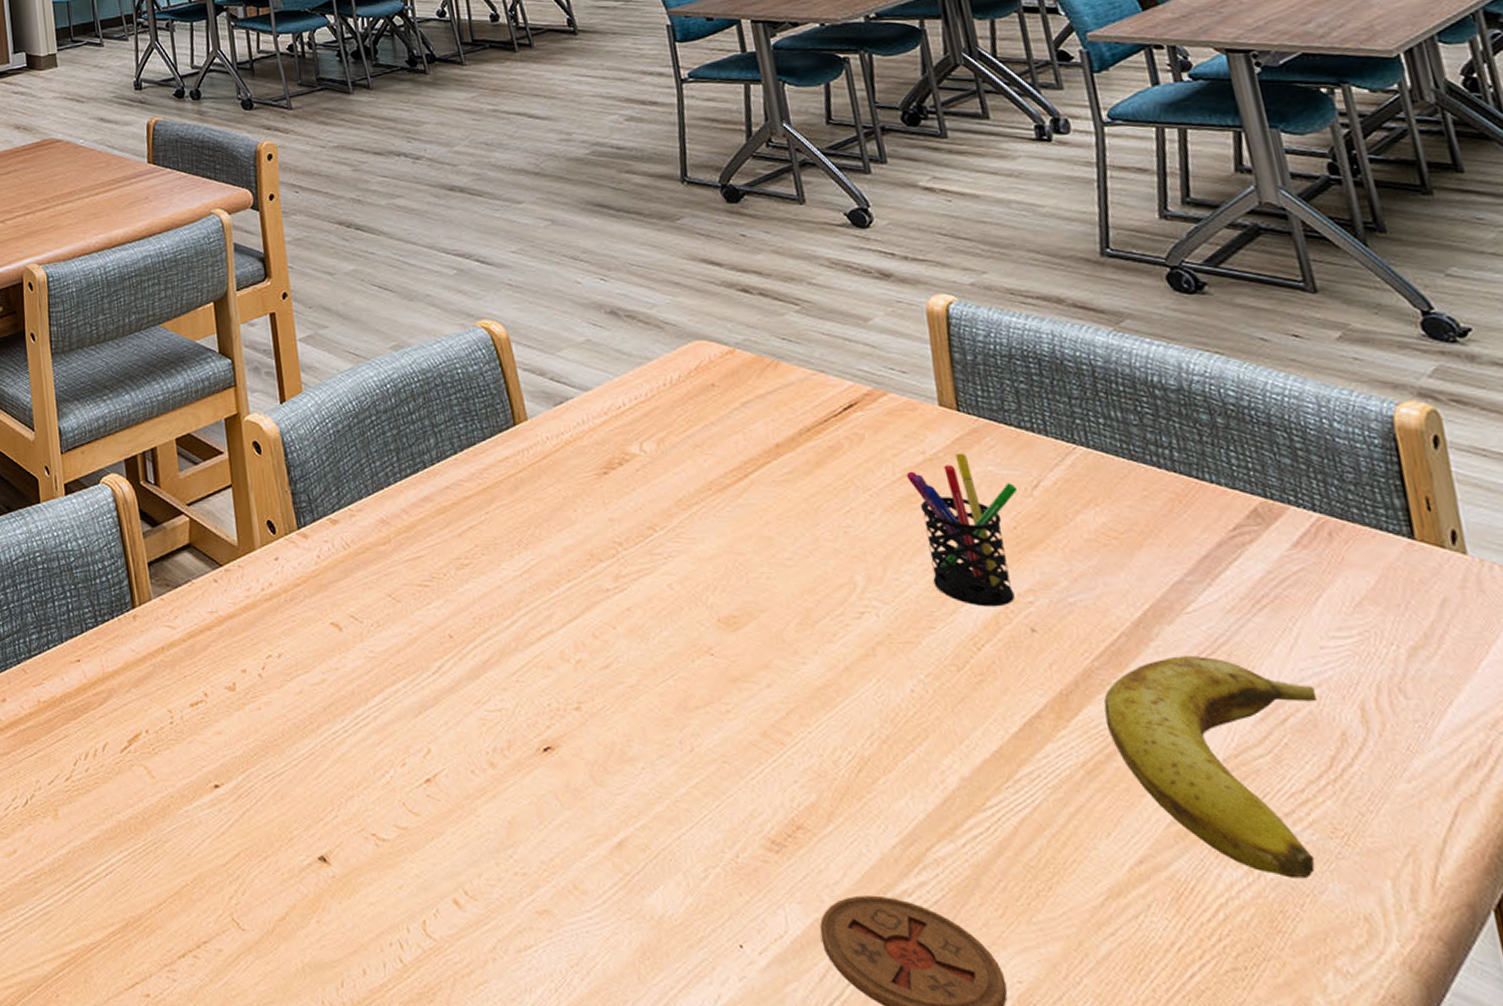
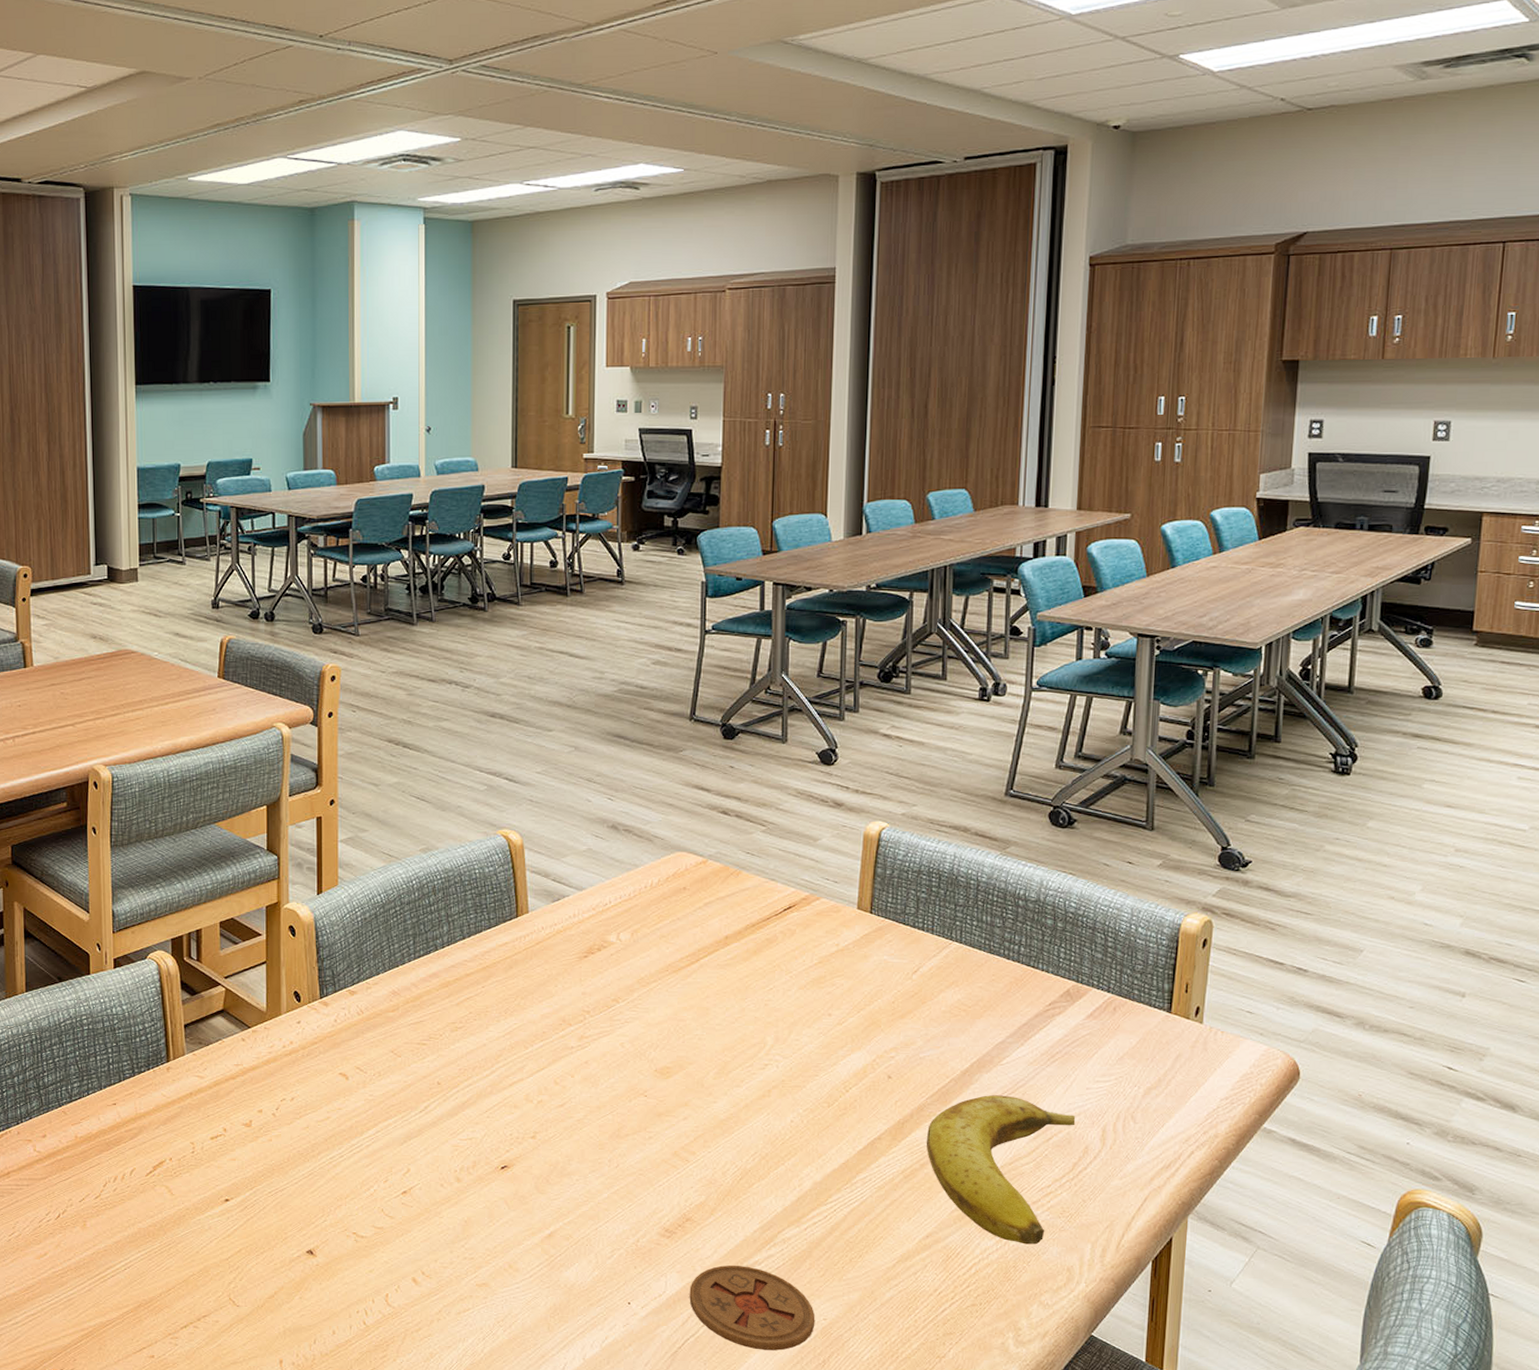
pen holder: present [906,454,1018,607] -> none [821,946,902,1060]

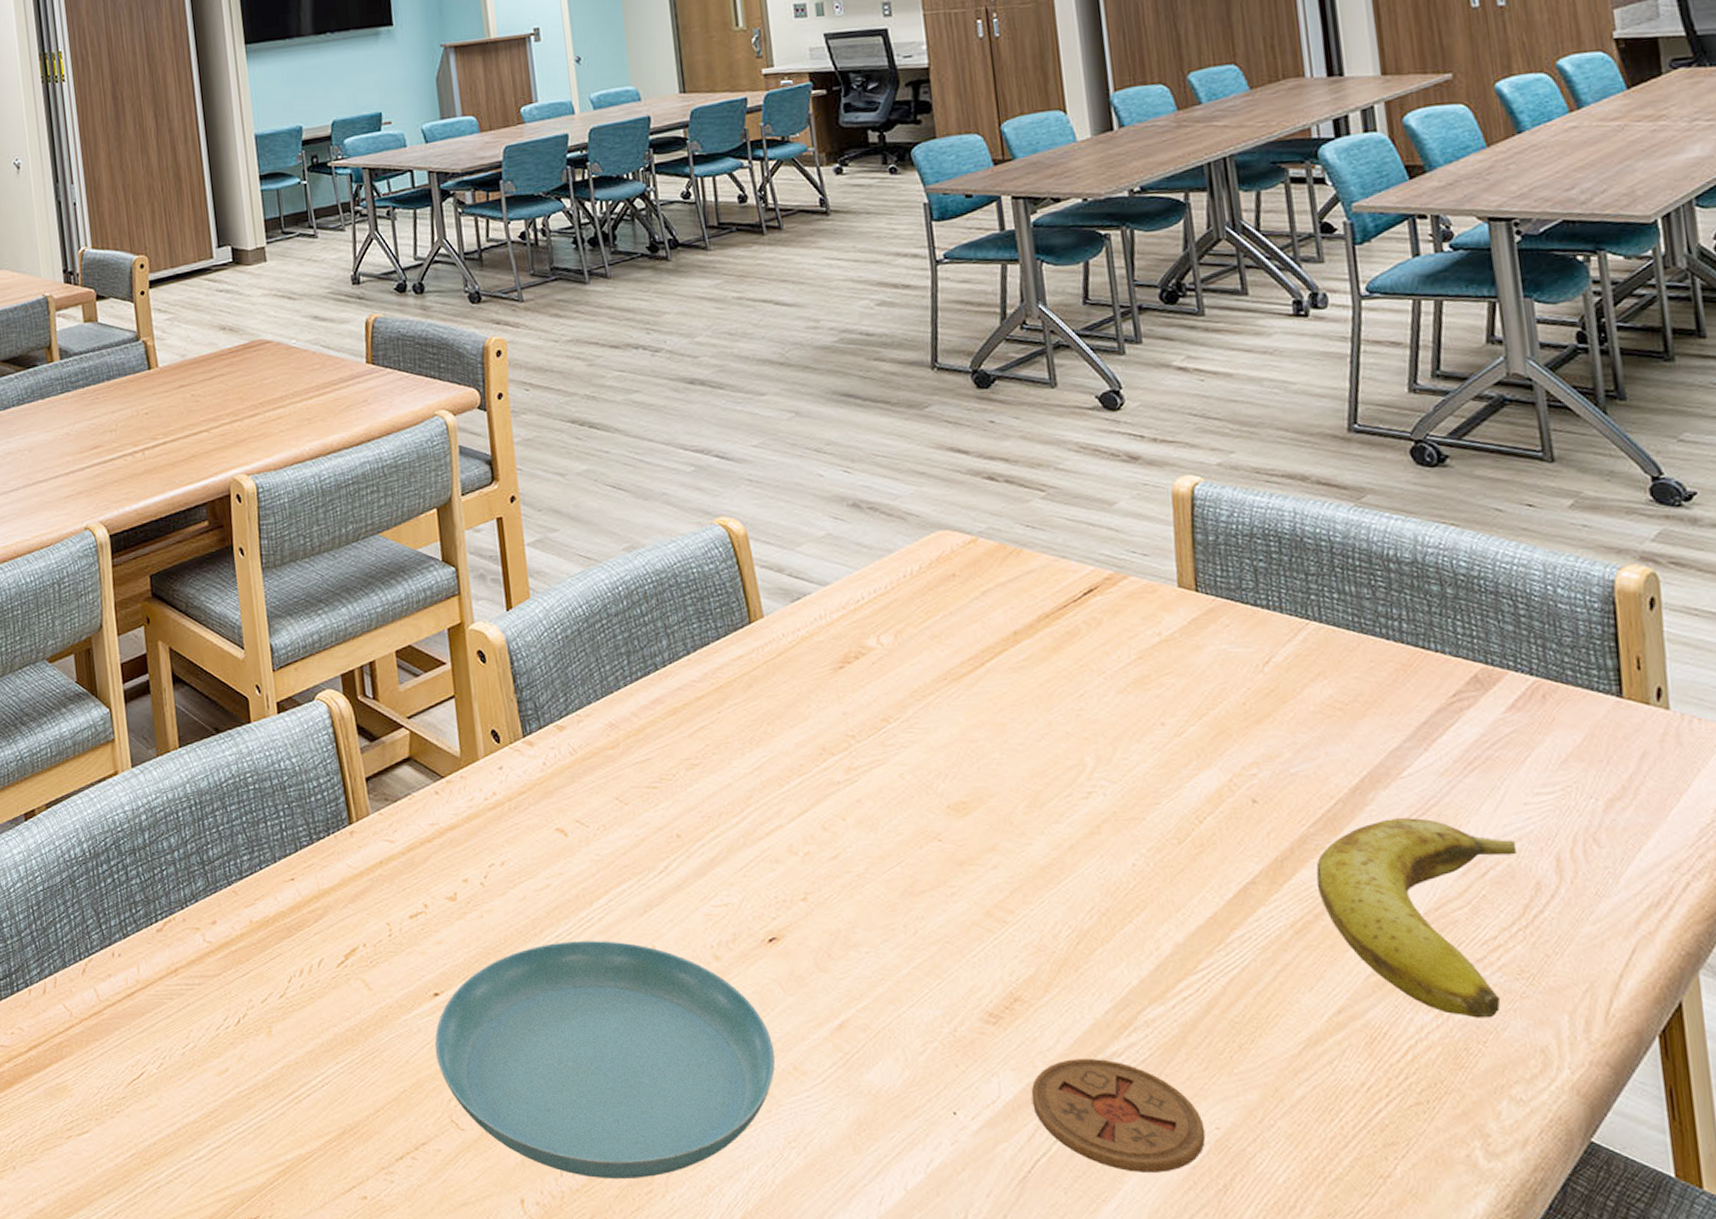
saucer: none [222,1162,496,1347] -> present [435,941,775,1180]

